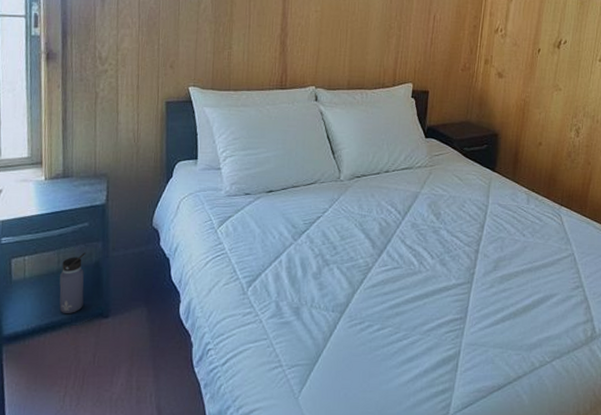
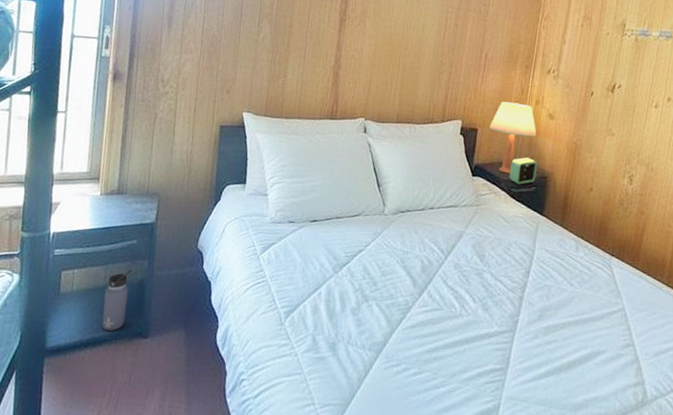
table lamp: none [439,61,487,134] -> present [488,100,537,174]
alarm clock: none [461,116,488,143] -> present [509,157,537,185]

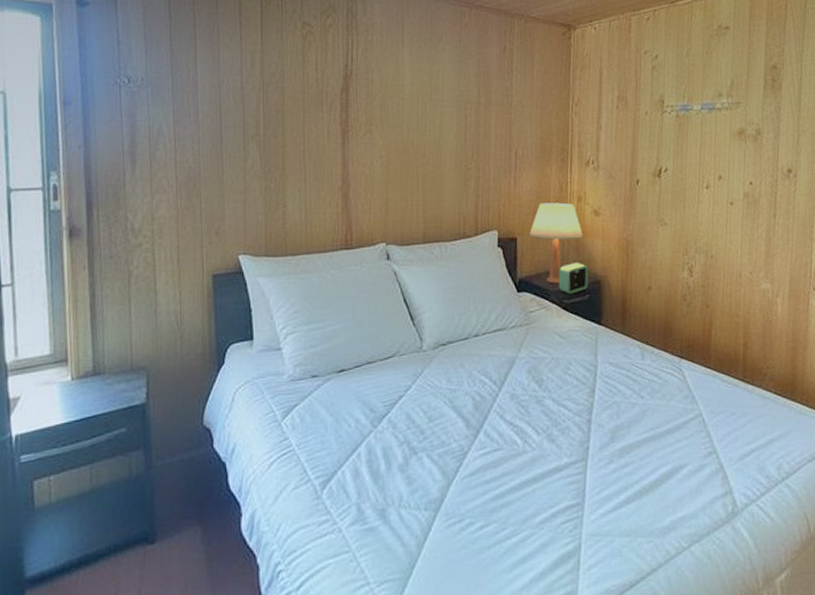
water bottle: present [101,270,133,331] -> none [93,464,125,544]

